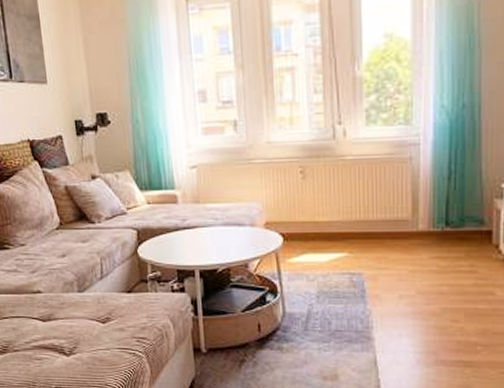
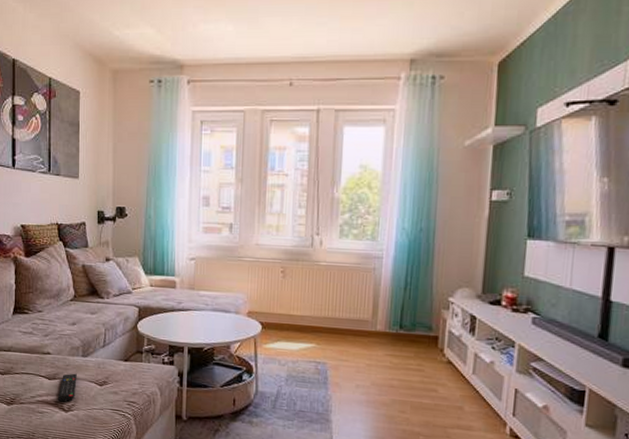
remote control: none [56,312,76,345] -> present [57,373,77,402]

